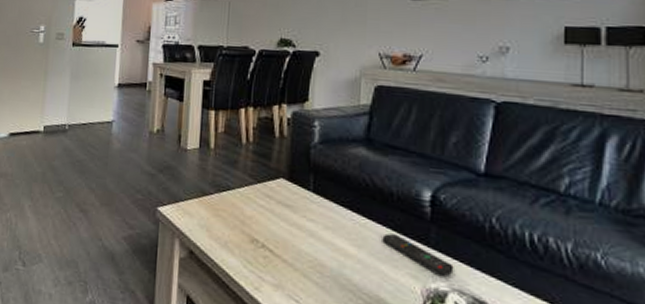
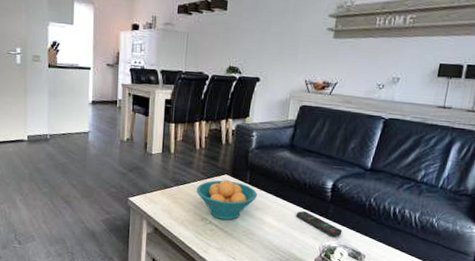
fruit bowl: none [243,185,326,244] -> present [196,179,258,220]

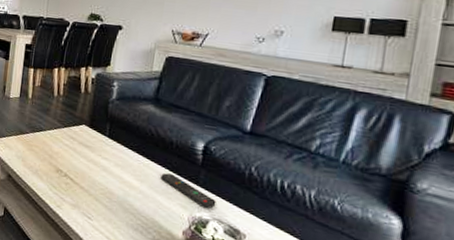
fruit bowl: present [196,179,258,220] -> none [52,130,118,175]

